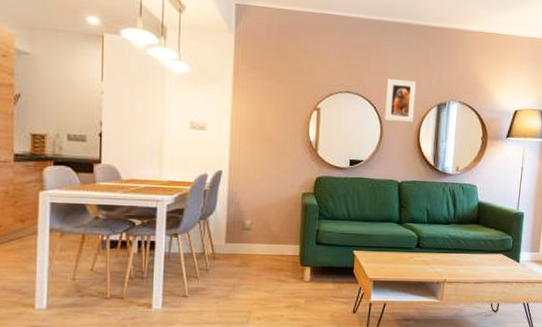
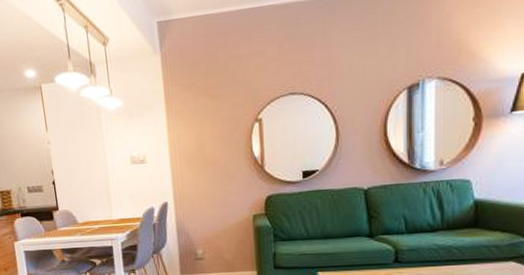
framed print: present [385,78,417,123] -> none [339,64,378,120]

